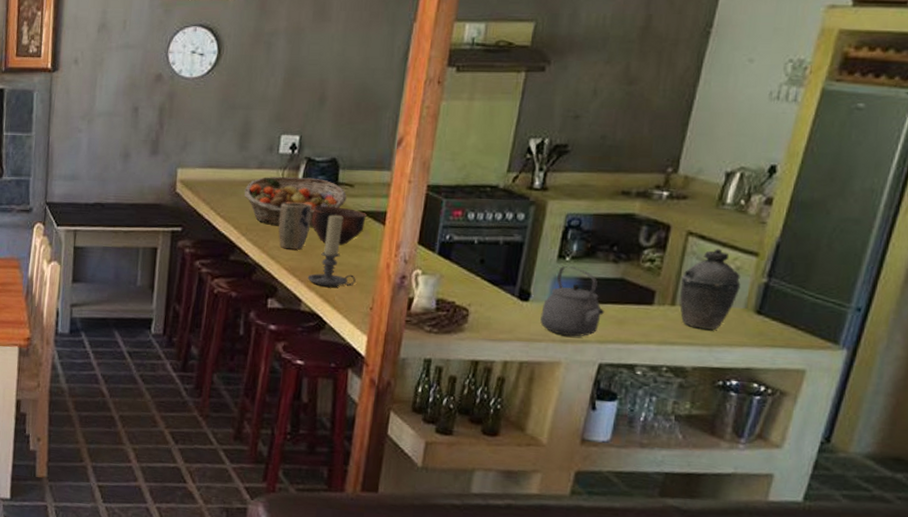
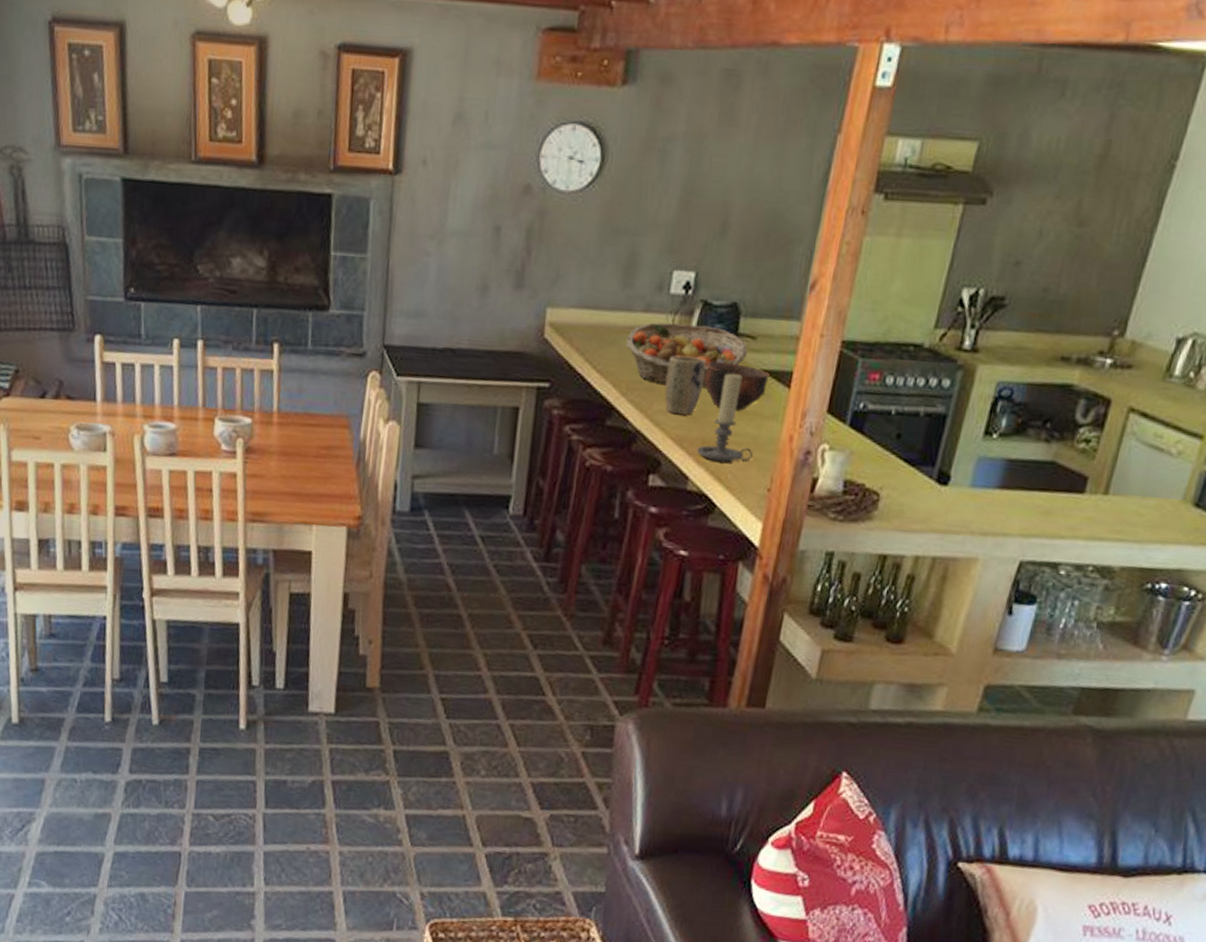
tea kettle: present [540,266,605,337] -> none [959,445,1032,529]
kettle: present [680,248,741,330] -> none [1113,429,1182,524]

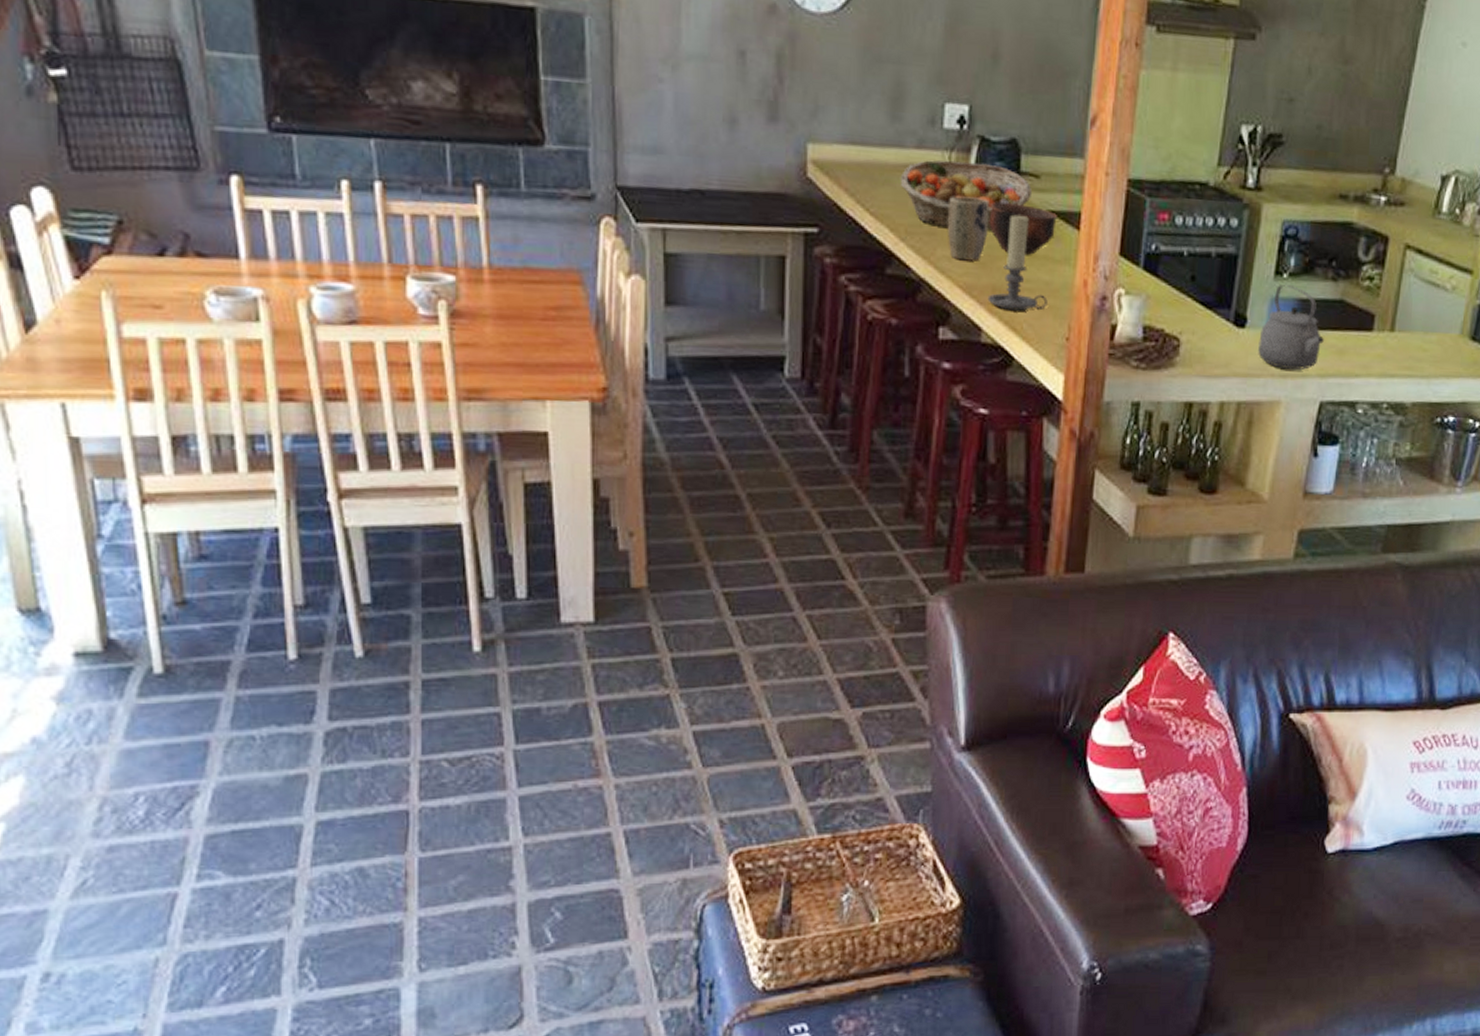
tea kettle: none [959,445,1032,529] -> present [1258,285,1325,371]

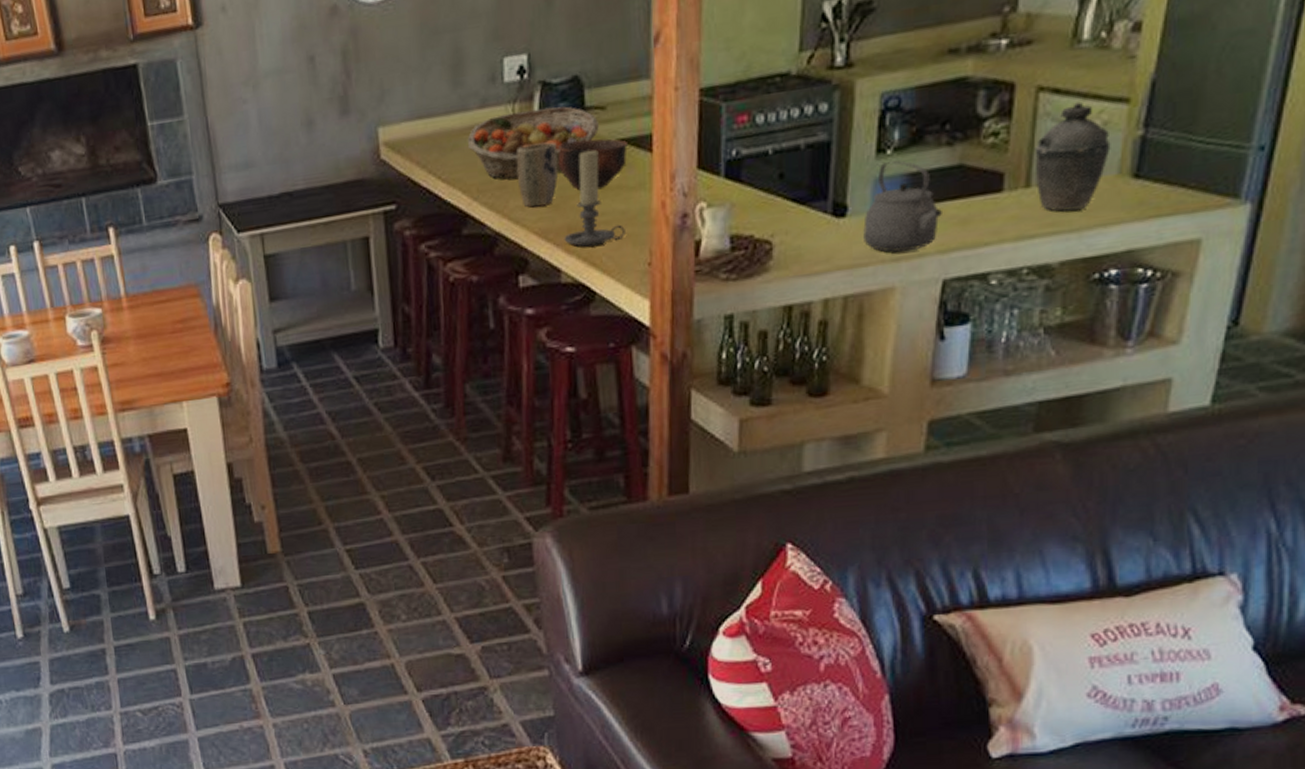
kettle: none [1399,265,1457,359] -> present [1034,101,1111,212]

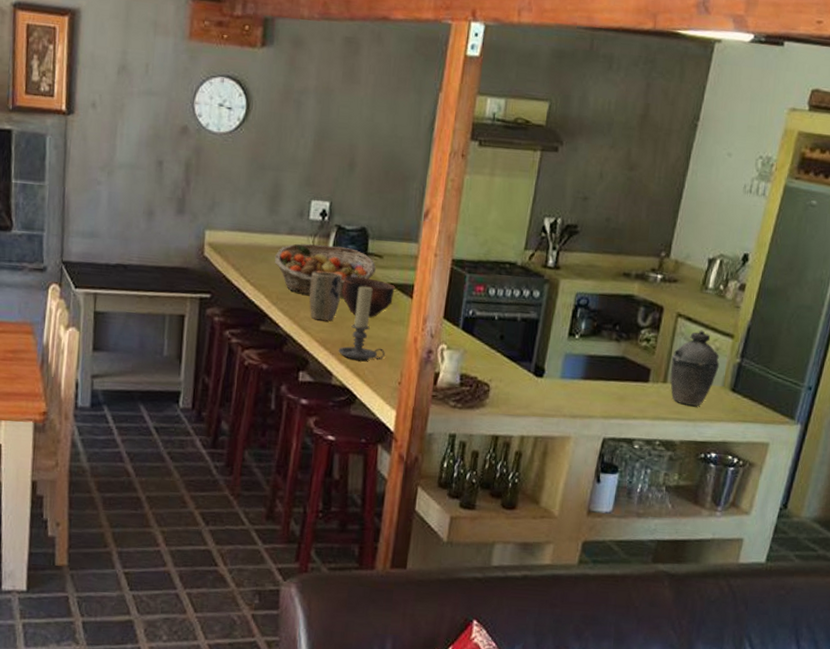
tea kettle: present [863,161,944,253] -> none [553,344,609,413]

